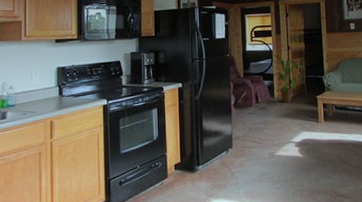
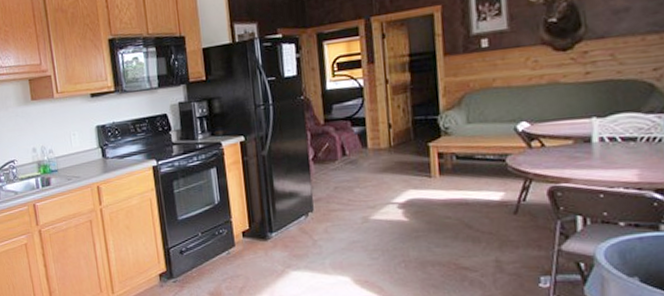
house plant: present [272,54,305,103] -> none [363,91,412,154]

